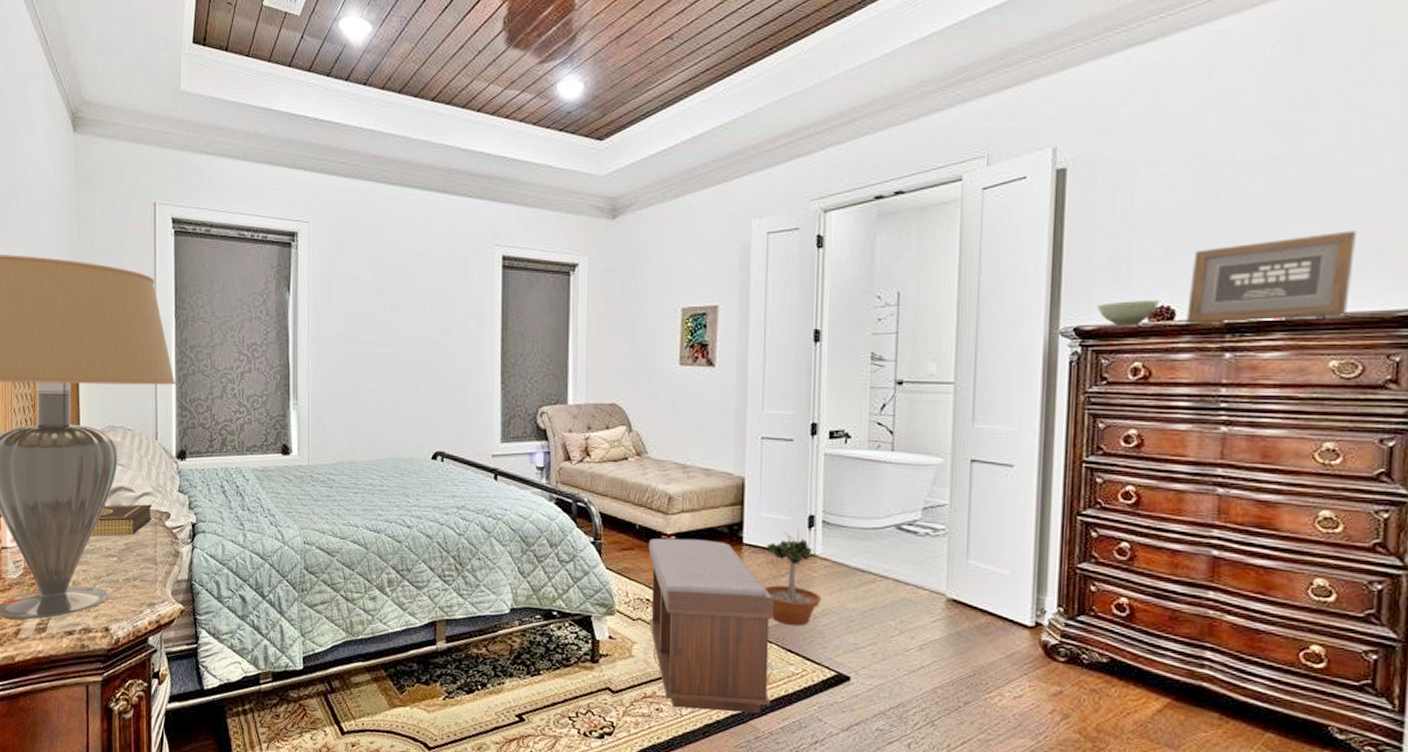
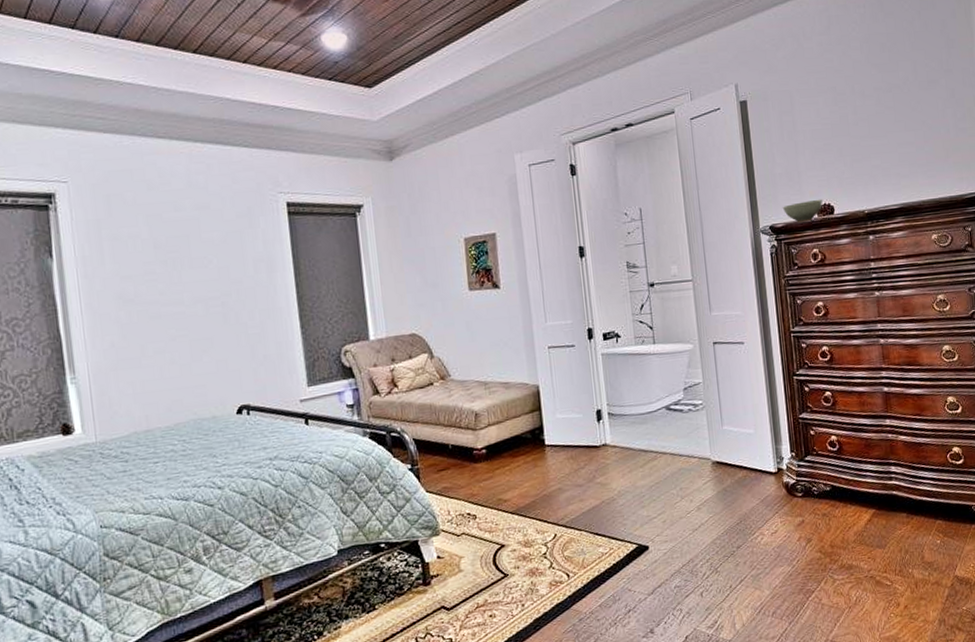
bench: present [648,538,773,713] -> none [462,447,588,611]
potted tree: present [764,528,822,626] -> none [566,423,617,512]
picture frame: present [1186,230,1356,324] -> none [839,138,937,216]

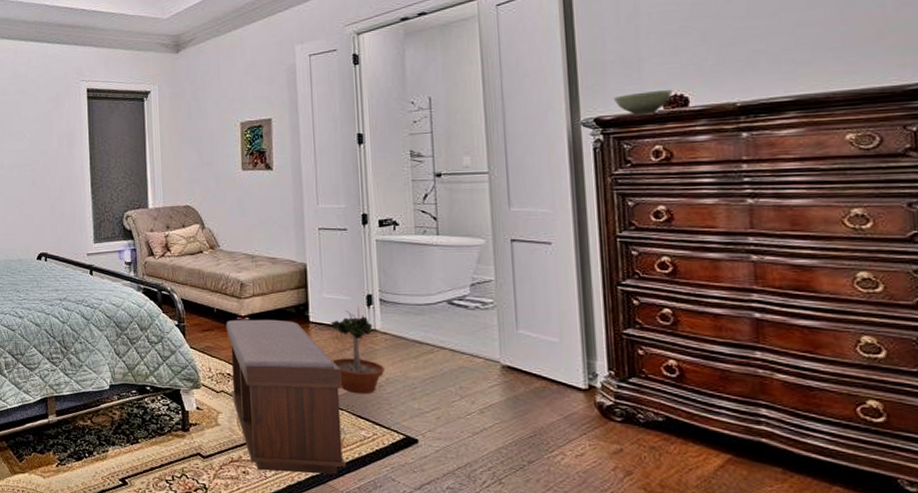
bench: none [462,447,588,611] -> present [226,319,346,474]
potted tree: none [566,423,617,512] -> present [331,307,386,394]

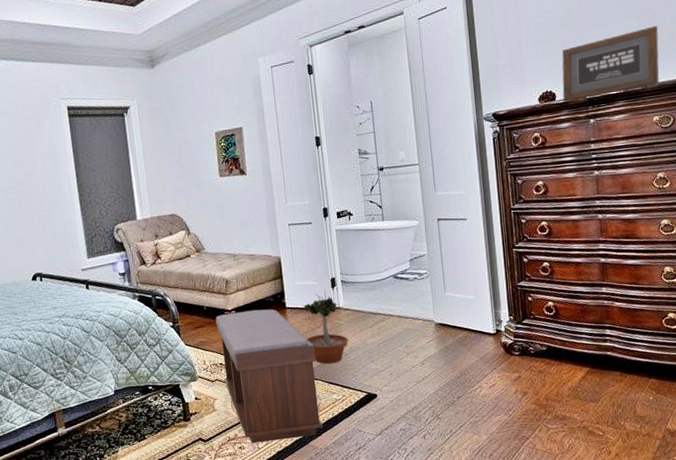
bowl: present [613,89,673,116] -> none [505,86,545,110]
picture frame: none [699,16,857,109] -> present [561,25,659,102]

